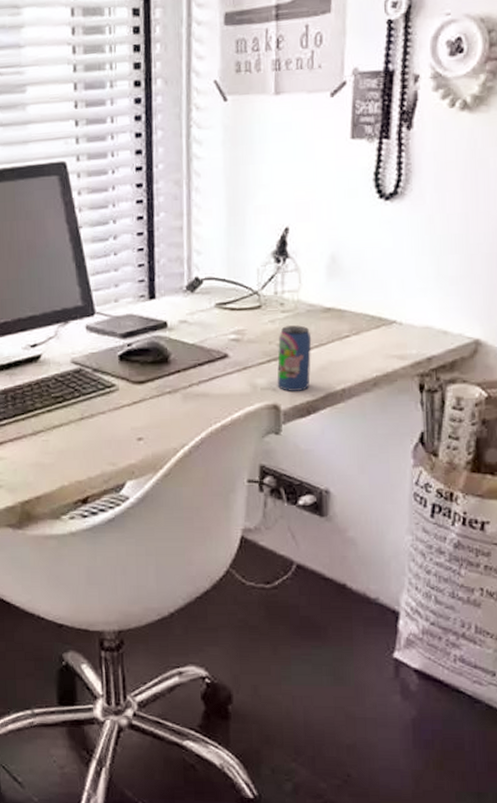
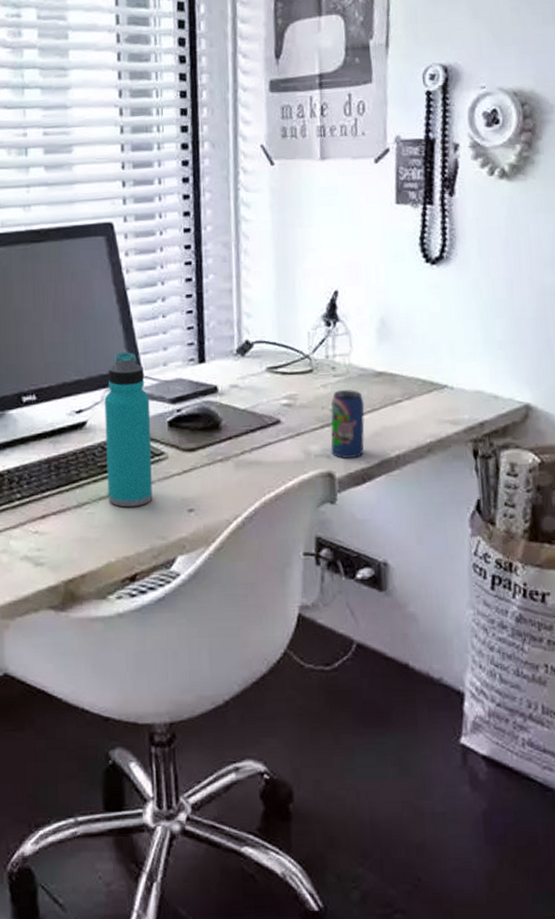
water bottle: none [58,289,104,436] -> present [104,352,153,508]

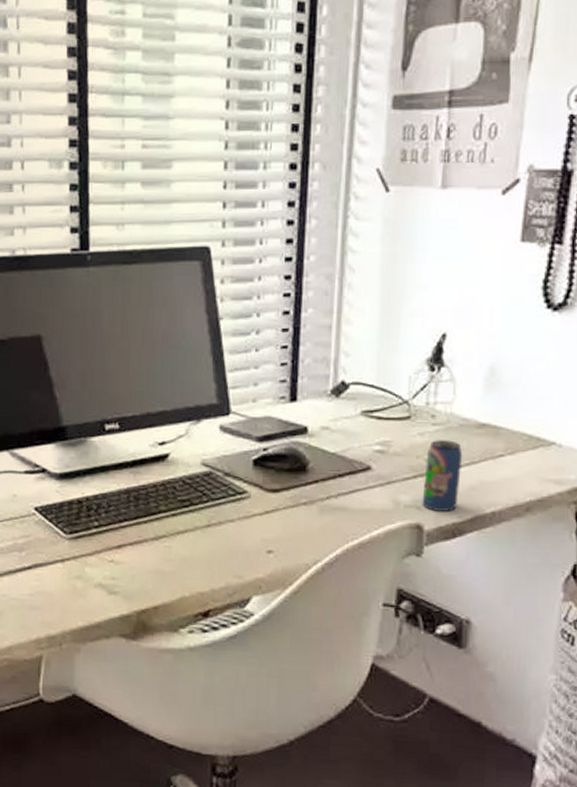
water bottle: present [104,352,153,508] -> none [186,385,236,544]

